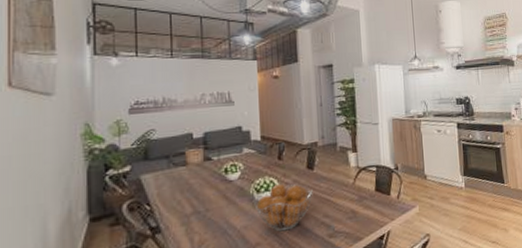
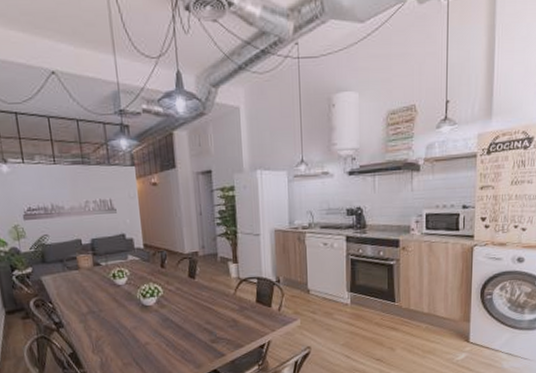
fruit basket: present [254,183,313,232] -> none [141,290,195,334]

